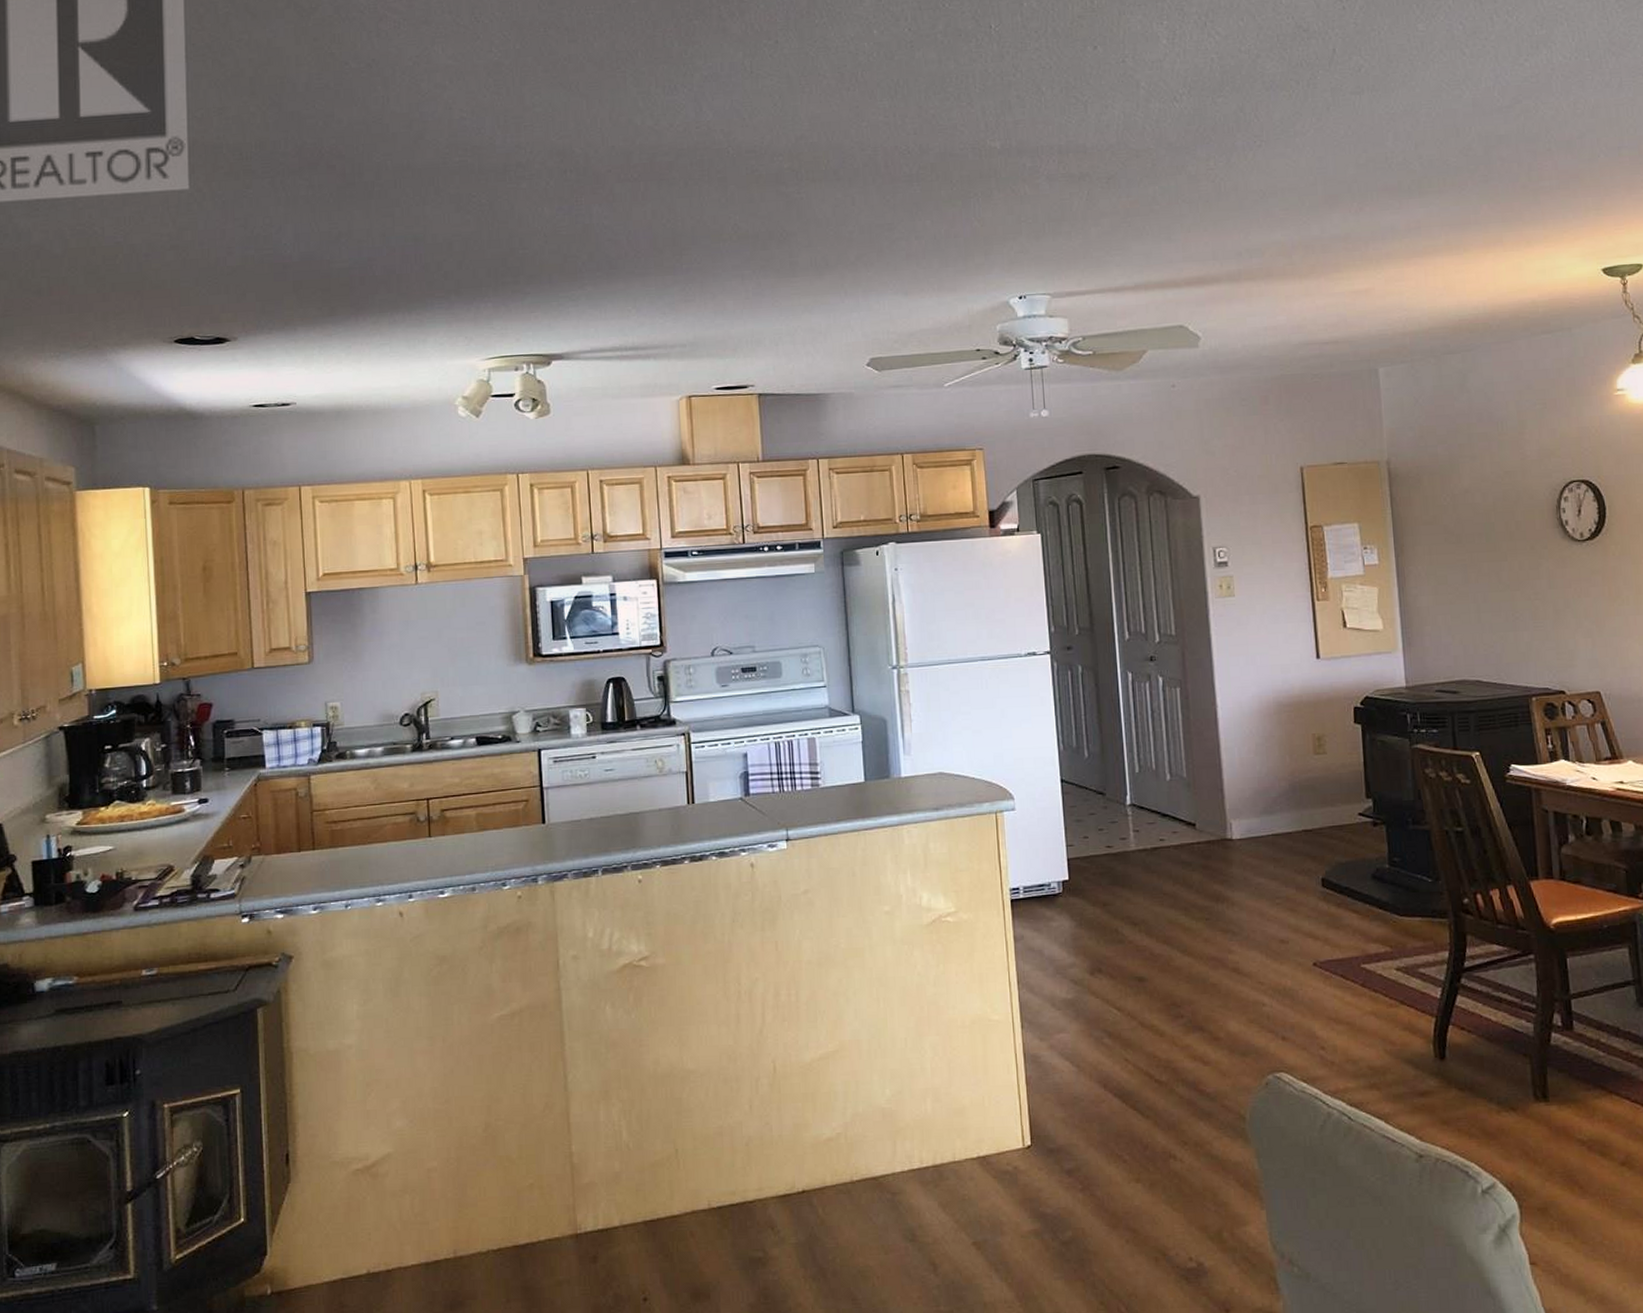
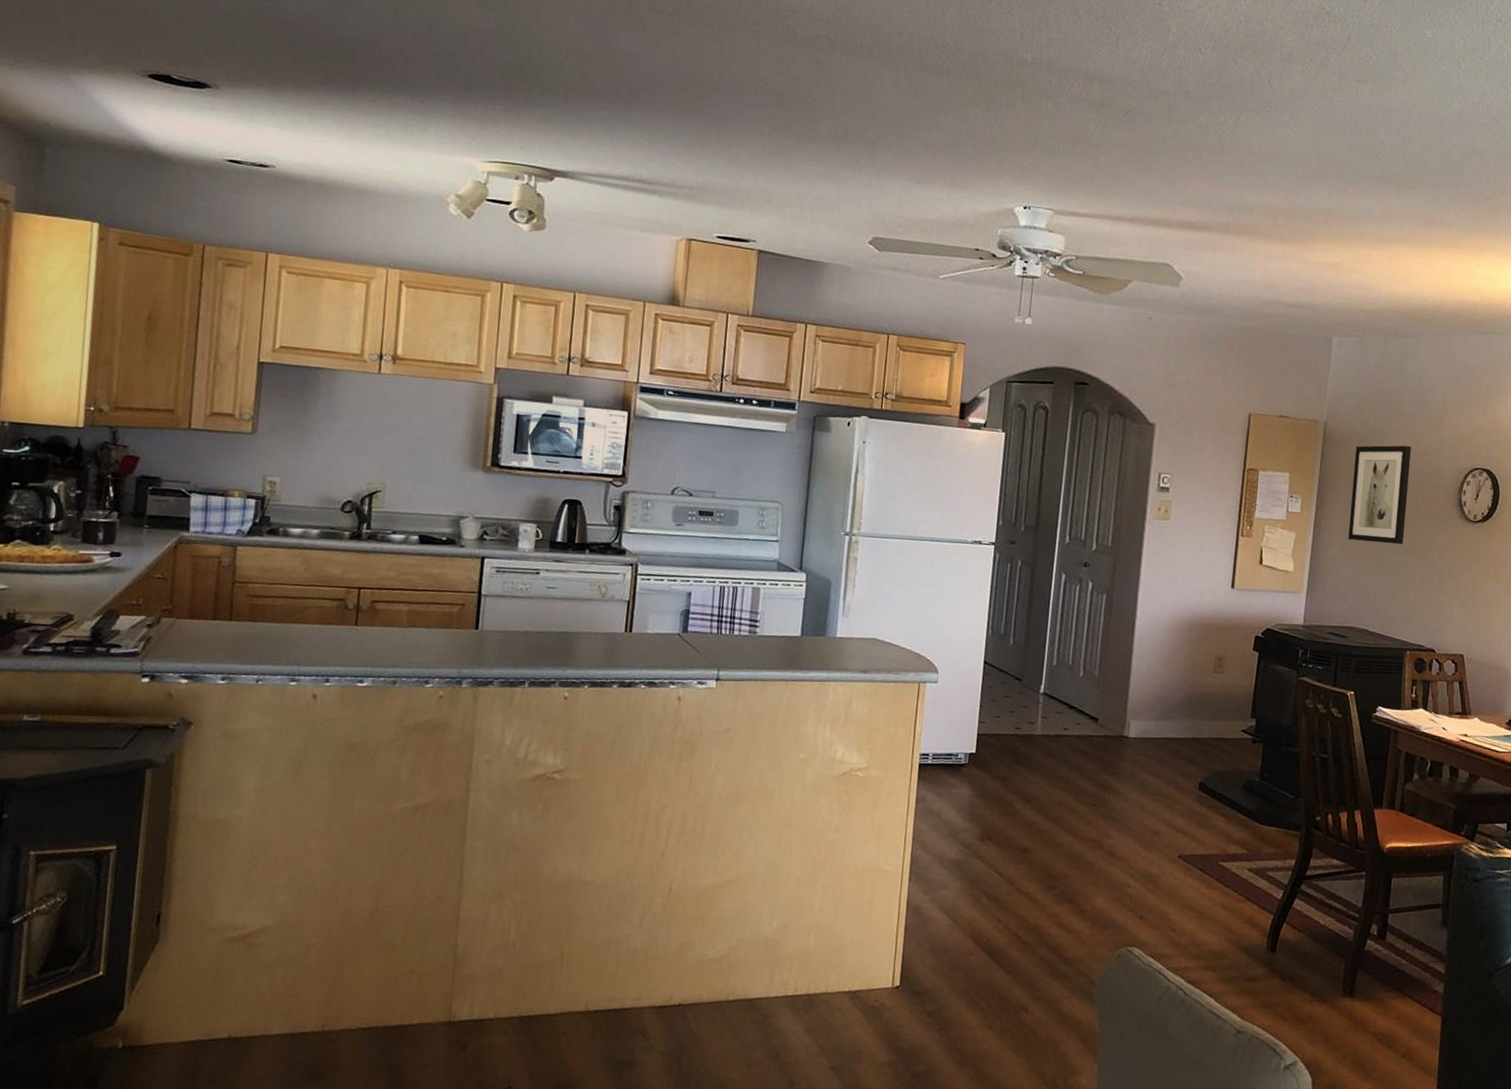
wall art: none [1427,469,1504,584] -> present [1348,445,1412,545]

